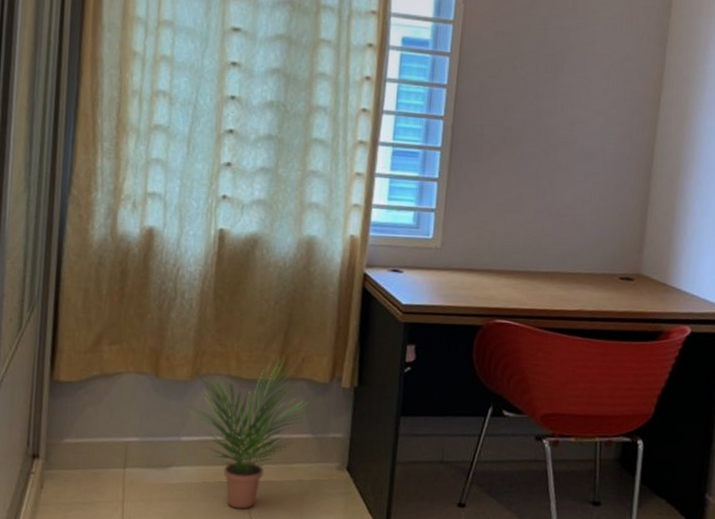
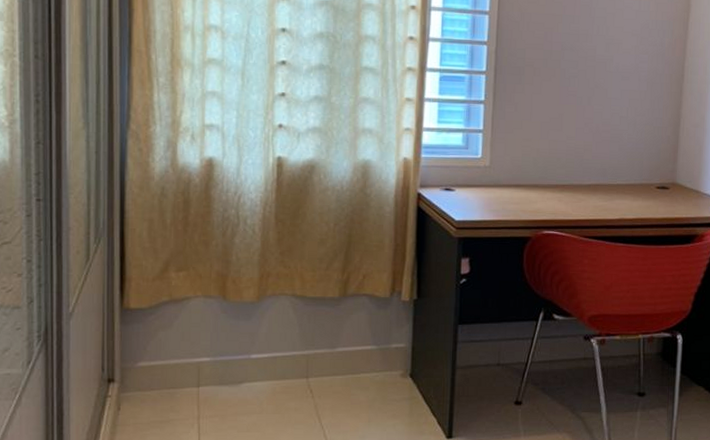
potted plant: present [181,358,315,509] -> none [249,276,377,419]

